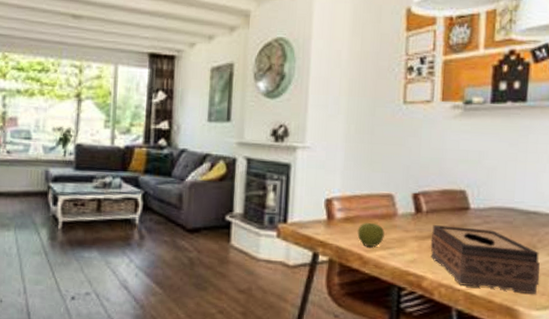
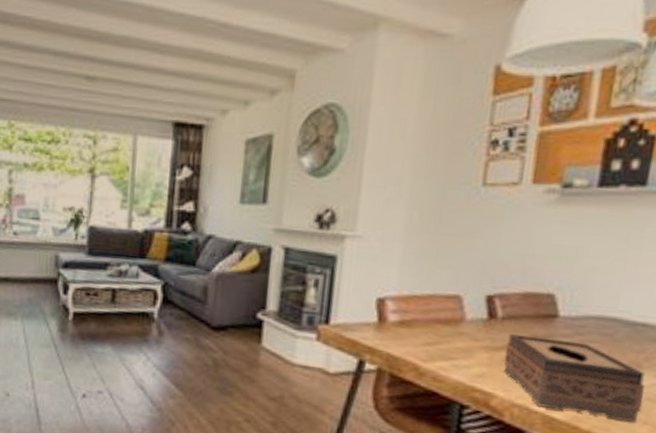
apple: present [357,223,385,247] -> none [413,328,448,356]

